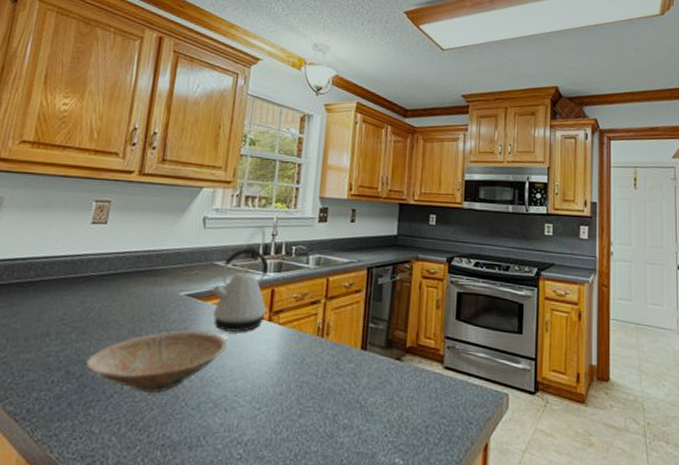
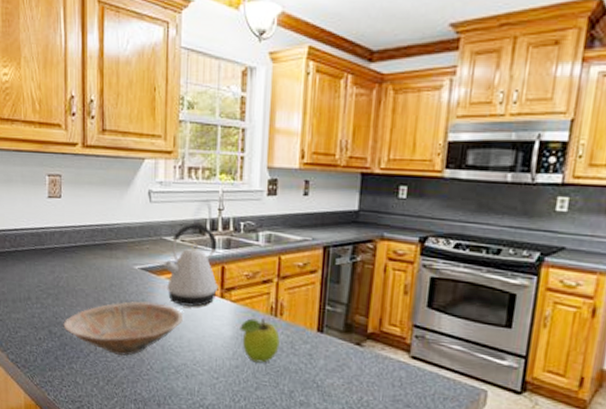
fruit: none [286,339,326,387] -> present [240,318,280,363]

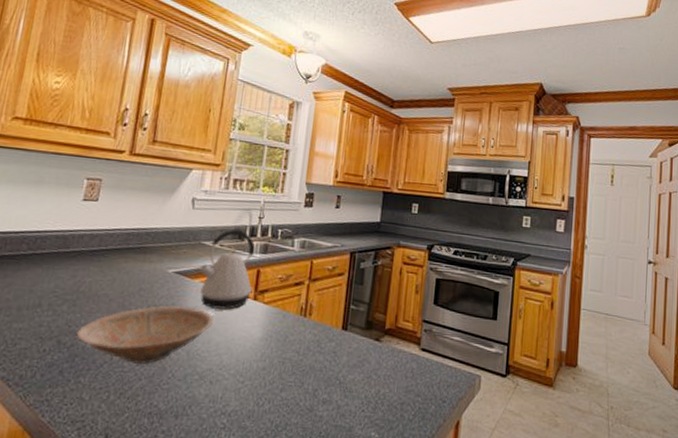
fruit: present [240,318,280,363] -> none [270,318,308,363]

